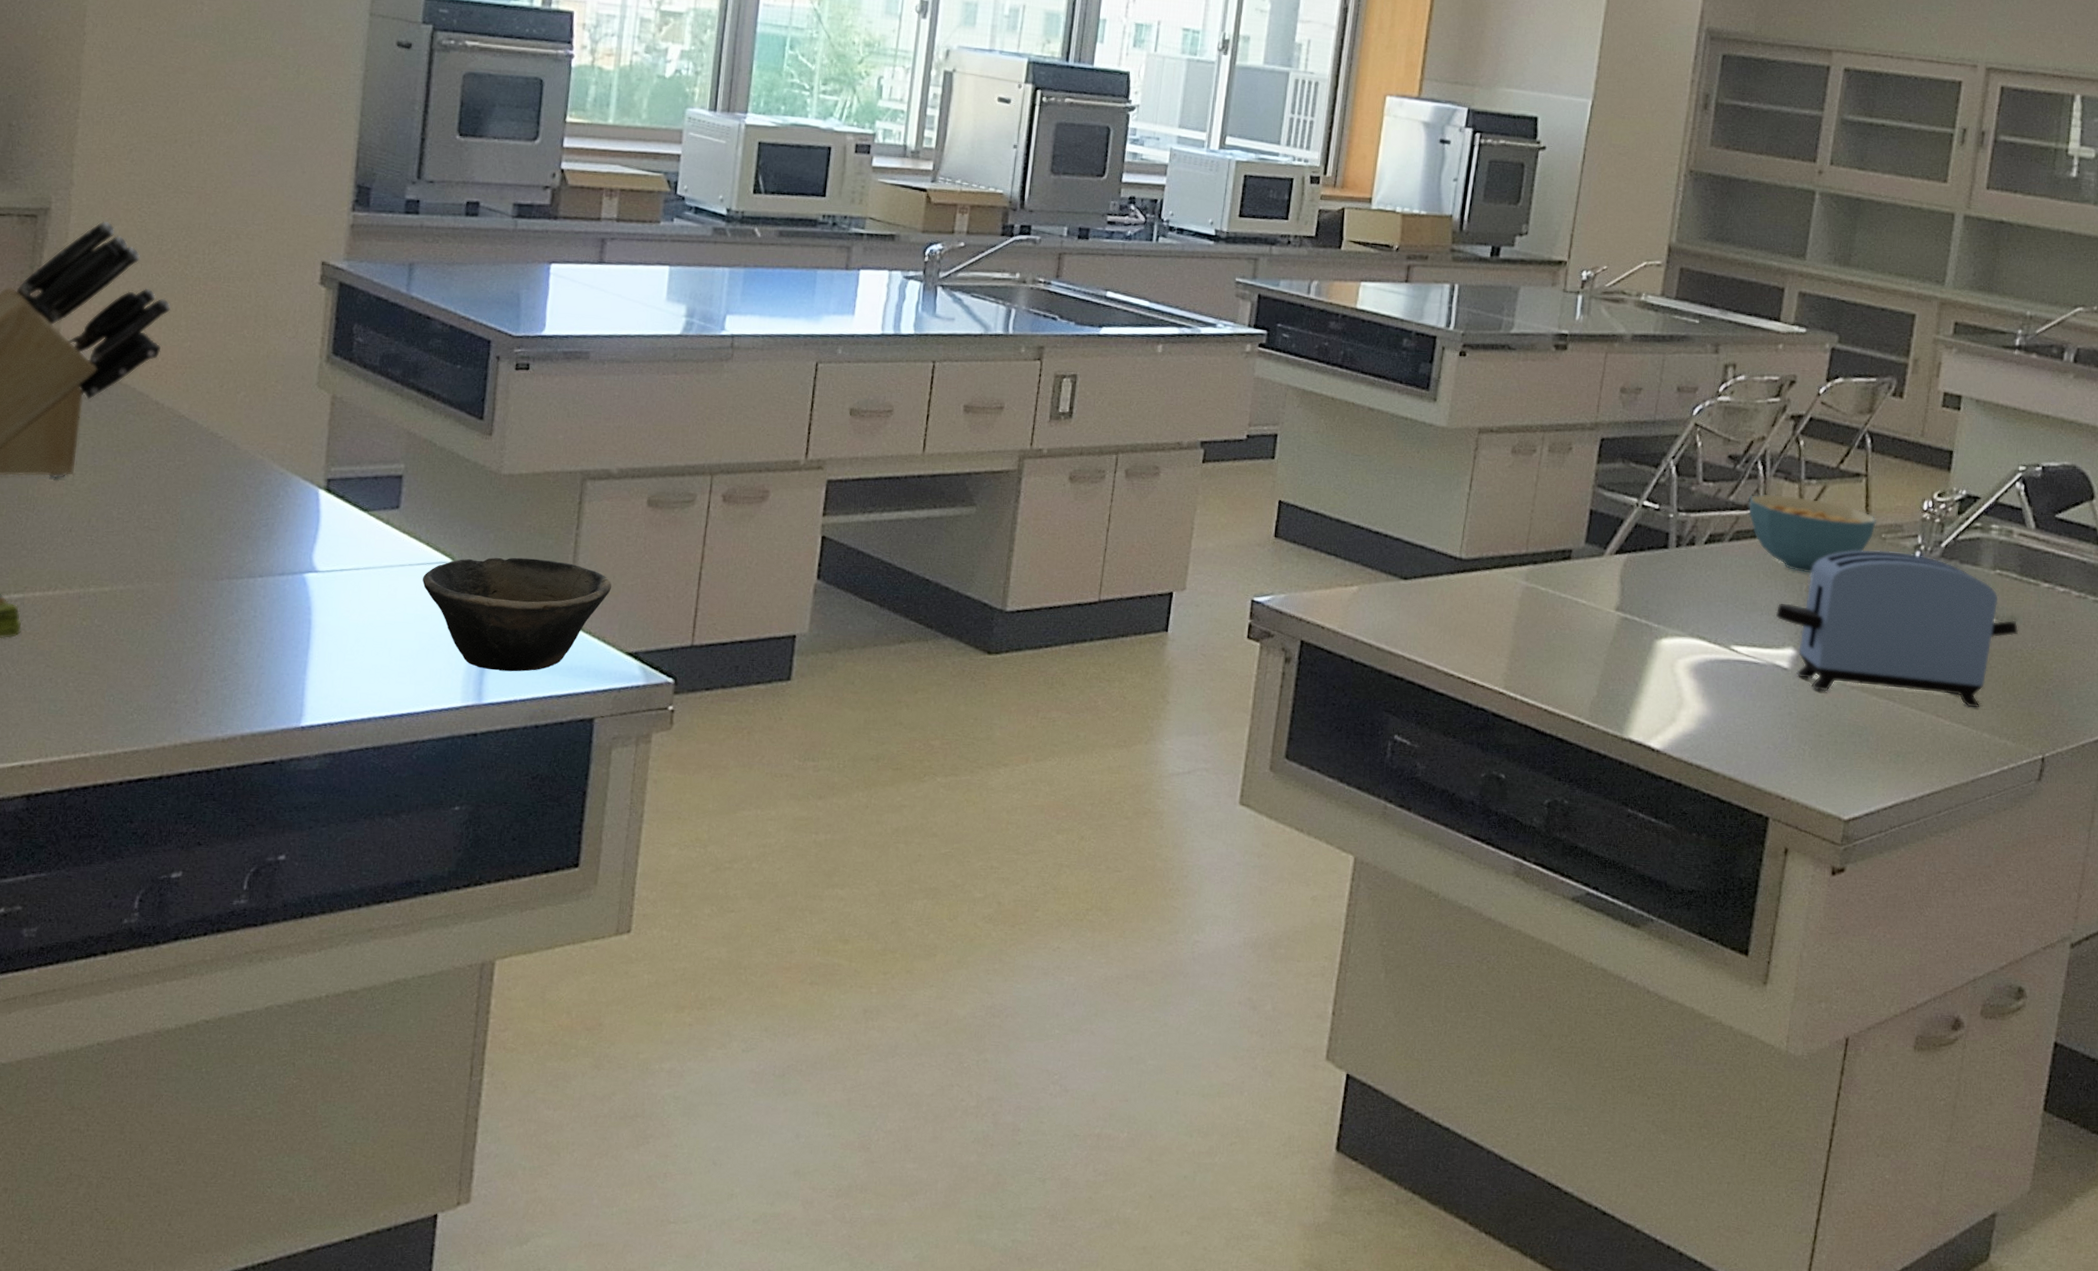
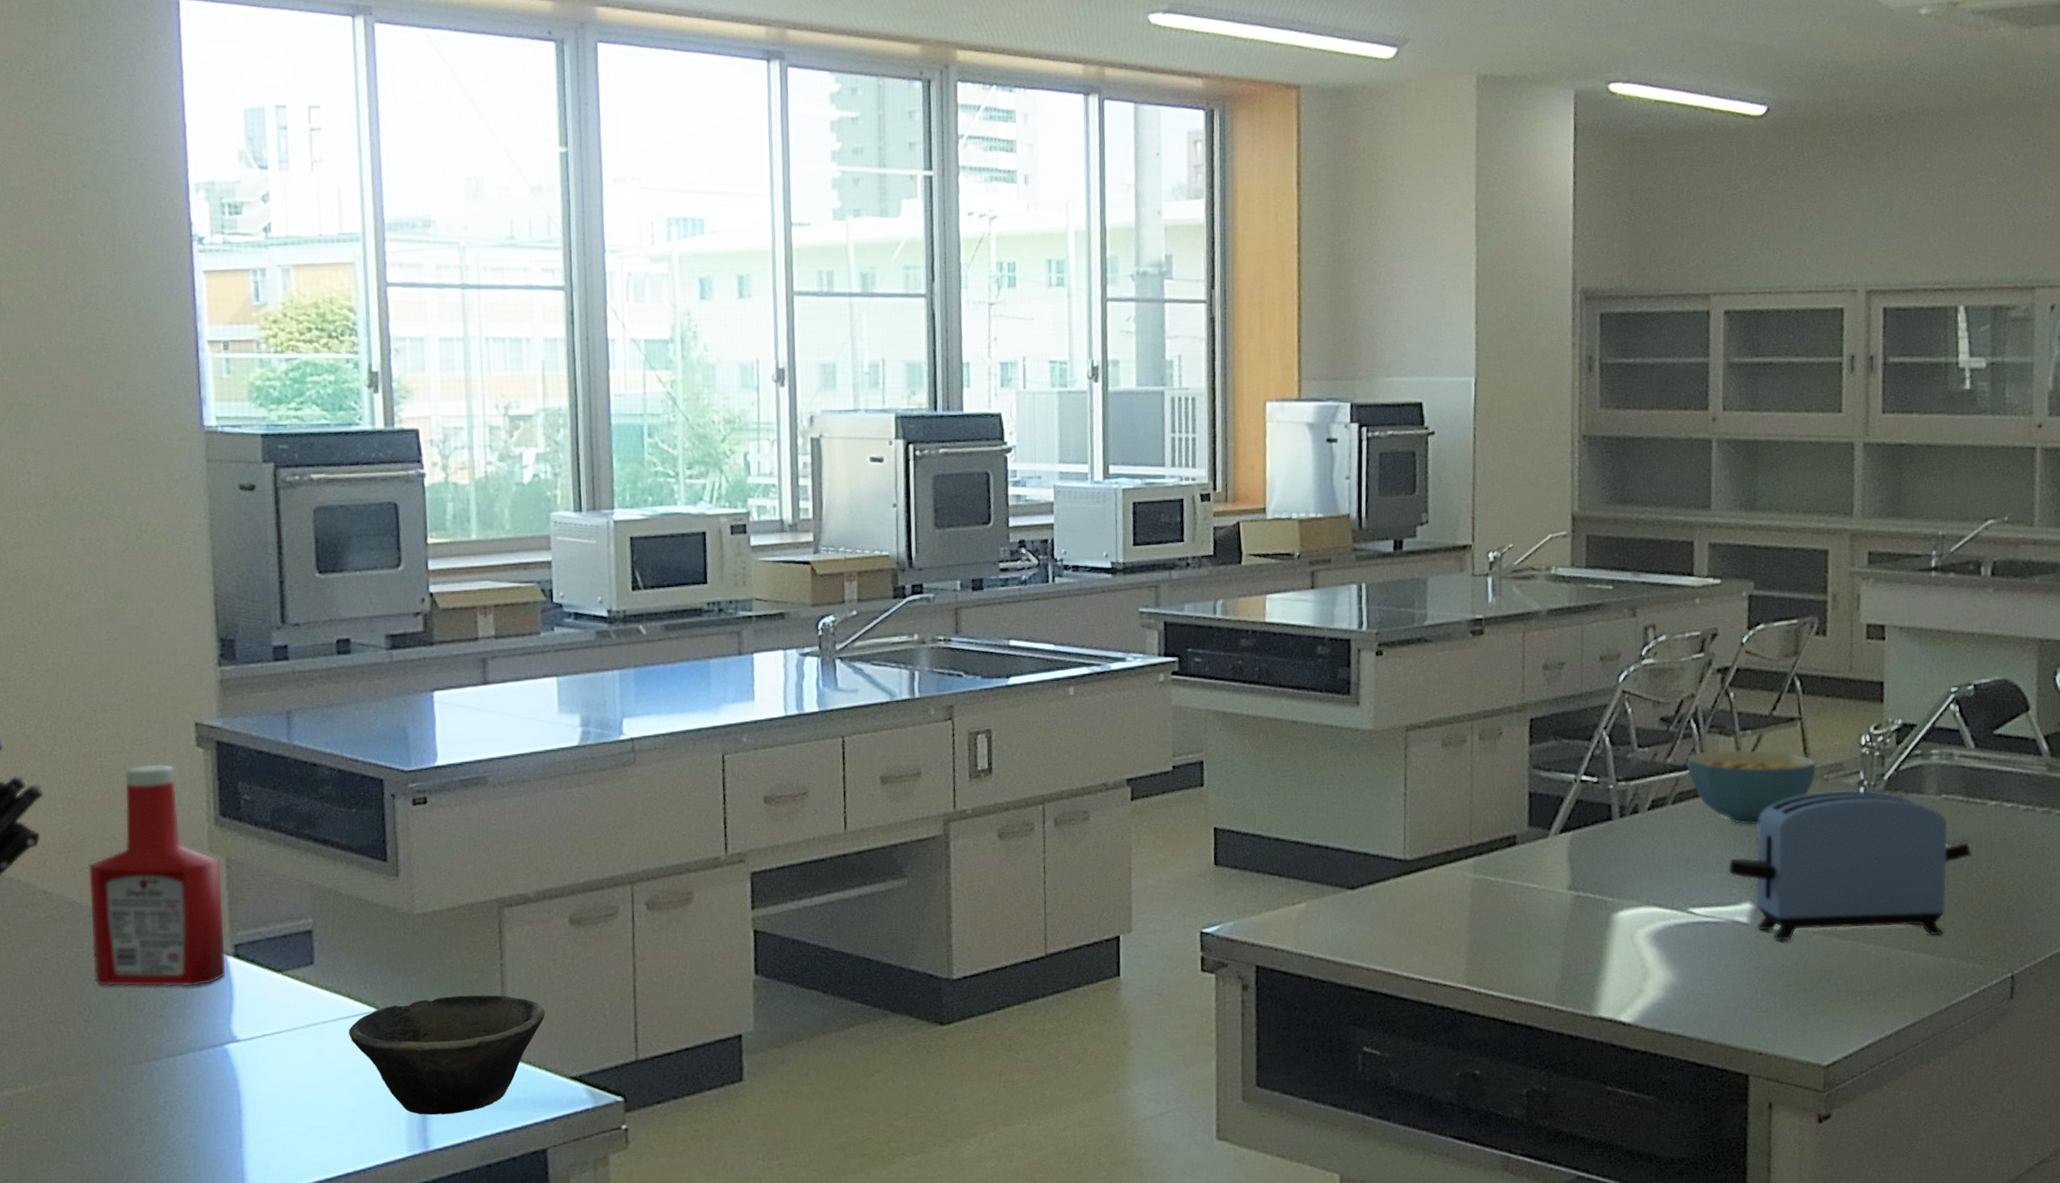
ketchup bottle: none [191,295,325,514] -> present [89,764,225,987]

